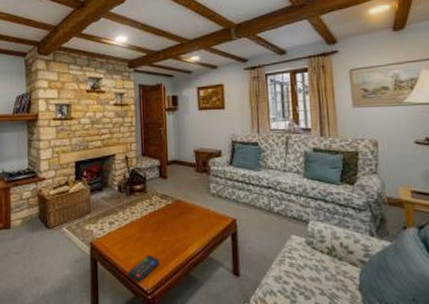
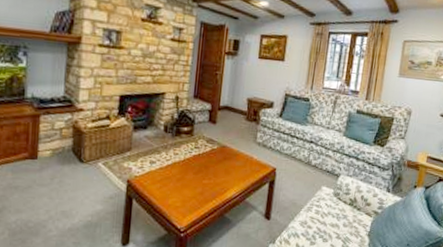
remote control: present [127,254,161,282] -> none [162,195,198,221]

